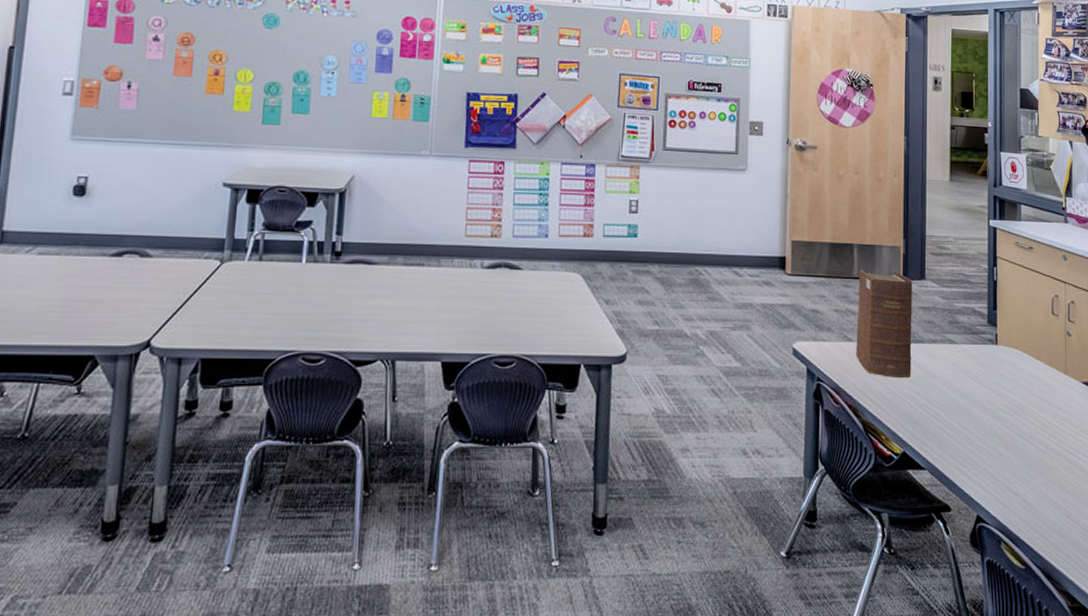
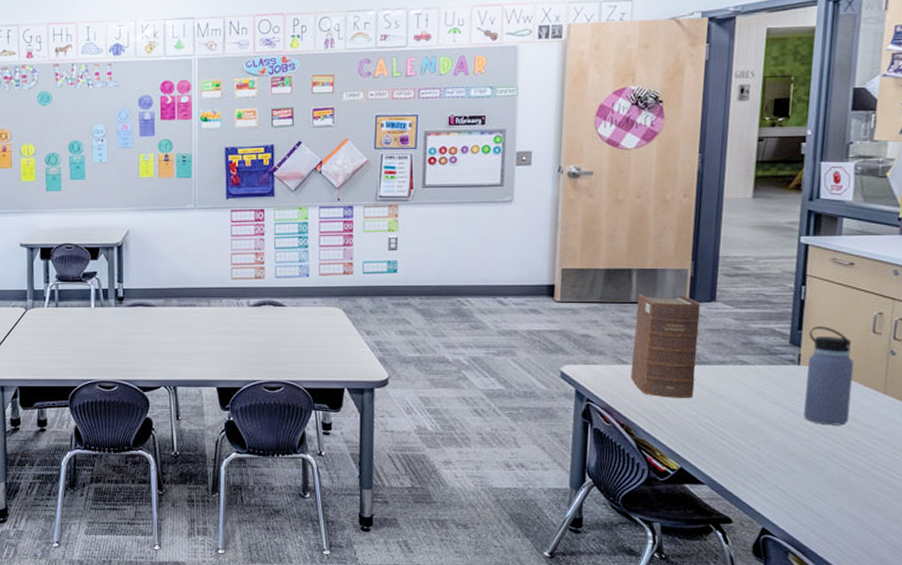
water bottle: none [1002,307,1040,406] -> present [803,326,854,426]

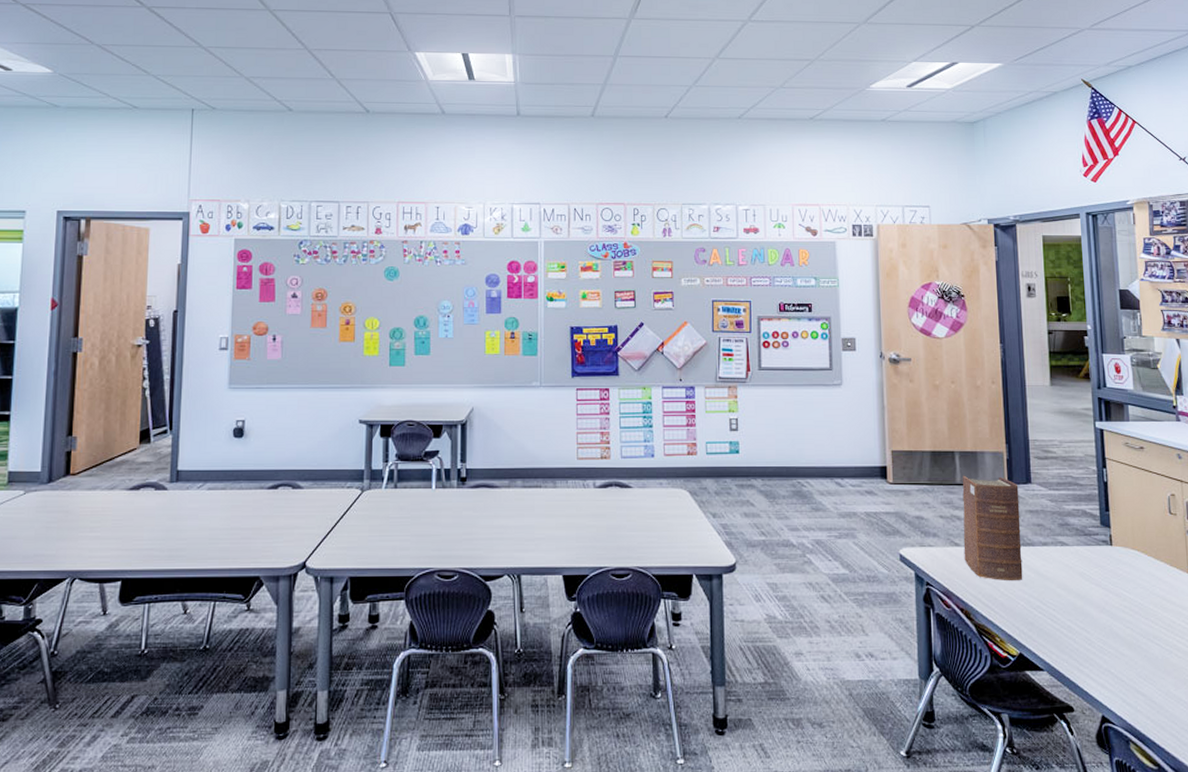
water bottle: present [803,326,854,426] -> none [1115,508,1162,606]

